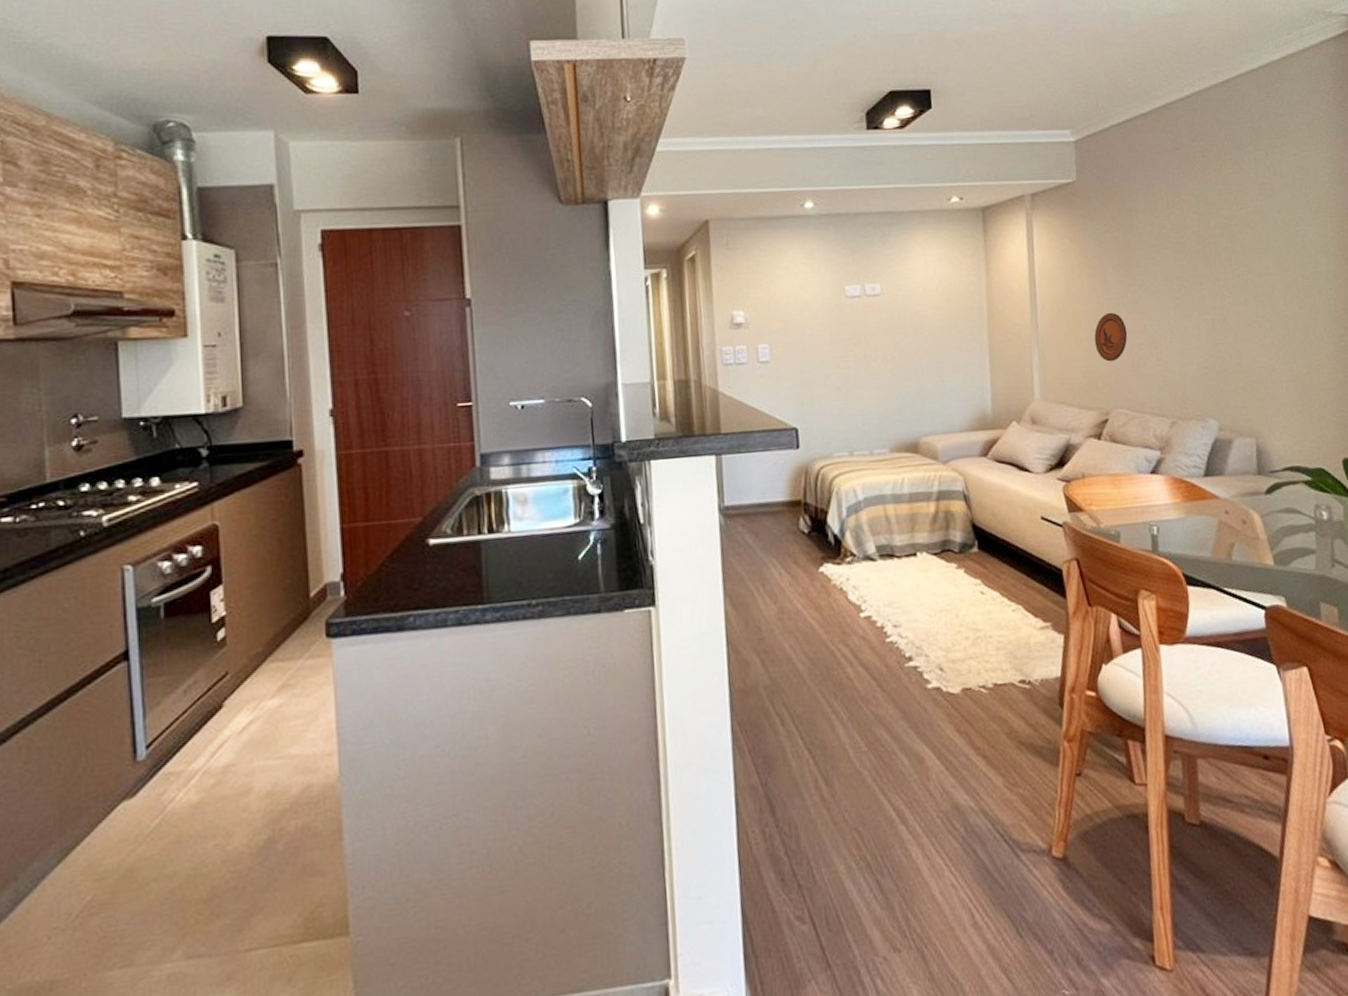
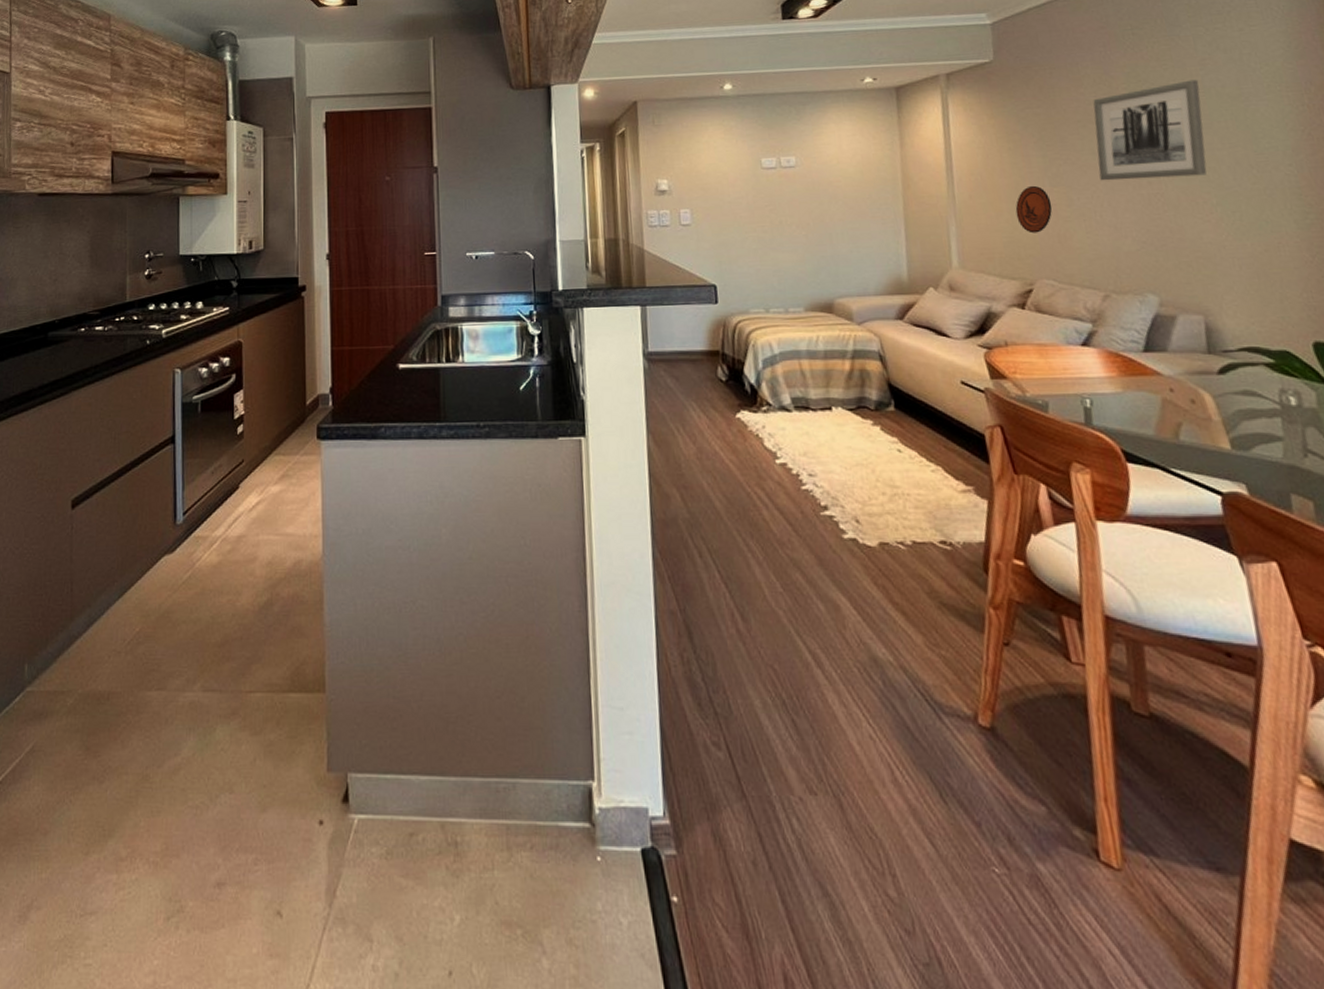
wall art: none [1166,204,1263,307] -> present [1093,79,1207,181]

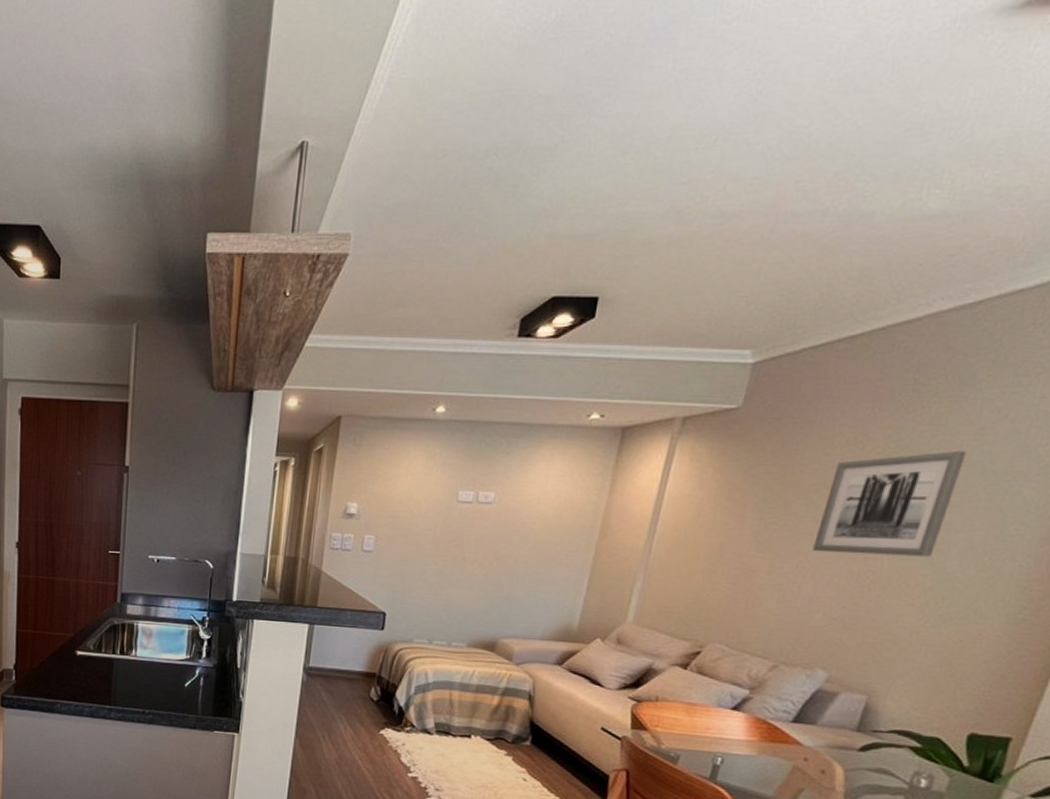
decorative plate: present [1015,185,1053,234] -> none [709,548,752,598]

